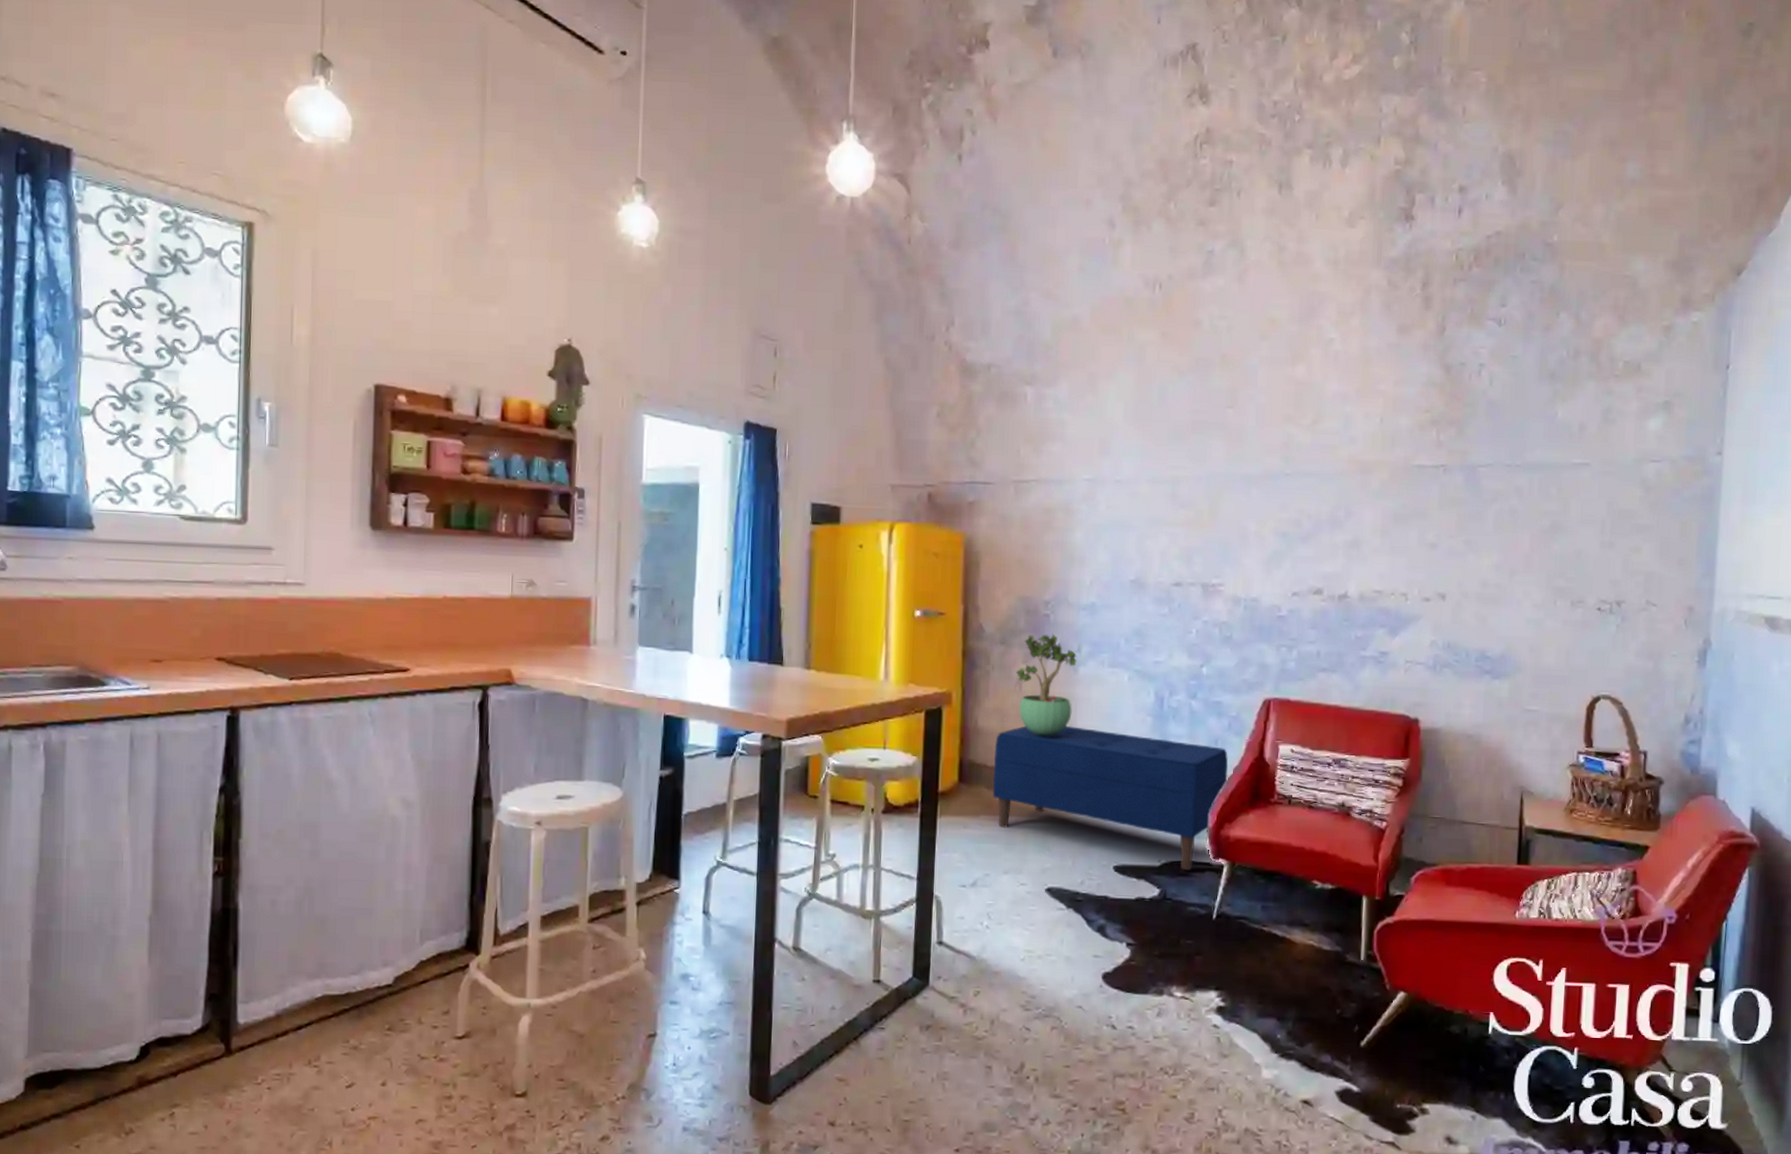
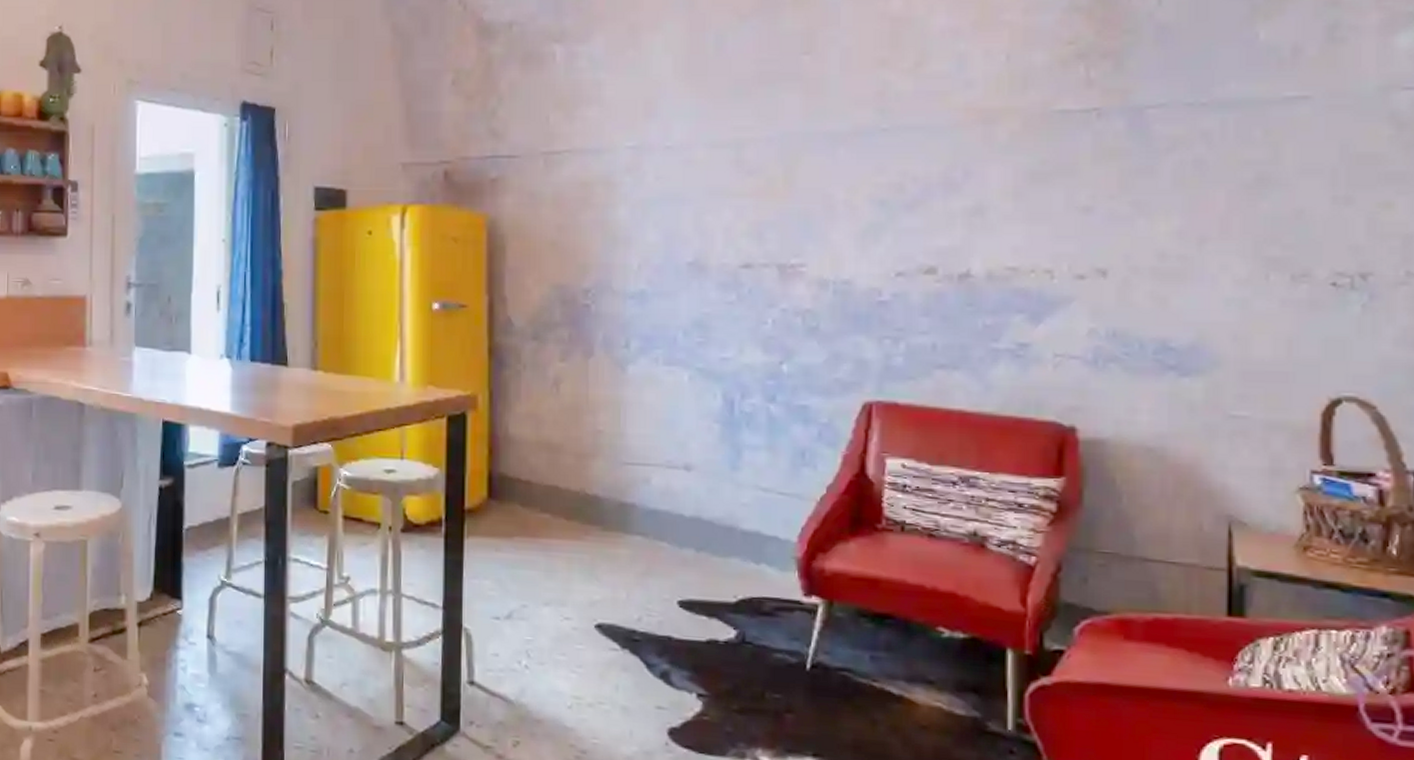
bench: present [993,726,1229,870] -> none [528,434,820,609]
potted plant: present [1016,634,1077,737] -> none [552,327,625,447]

